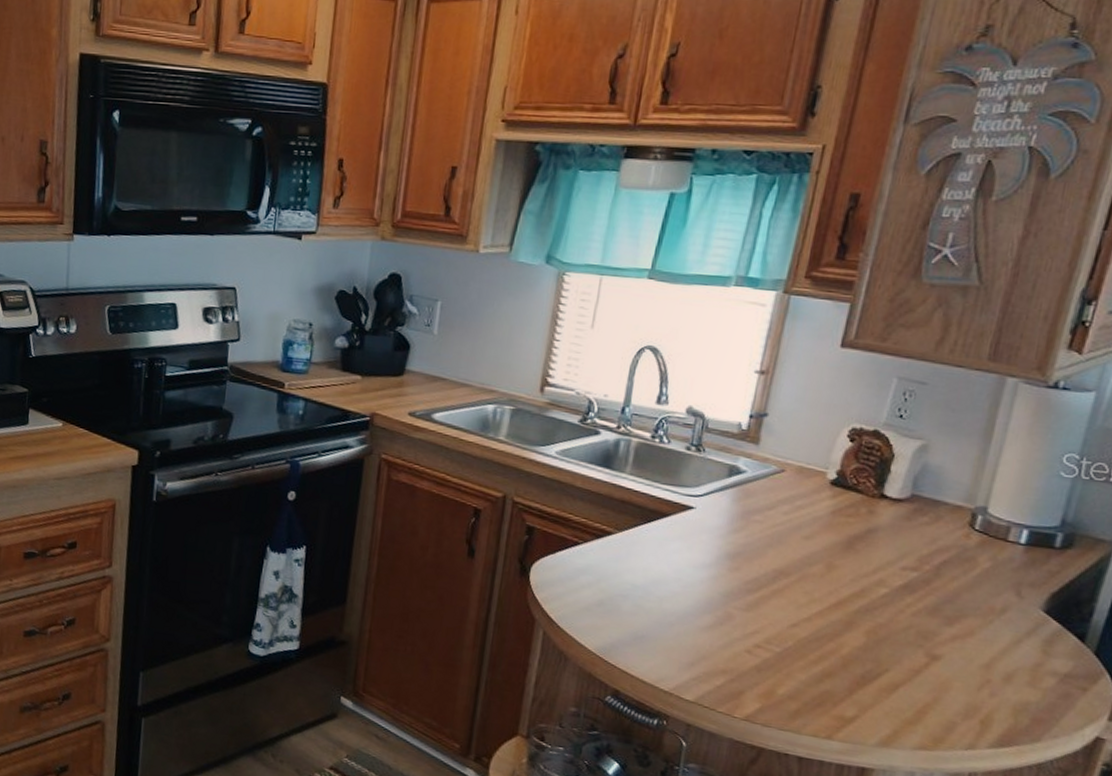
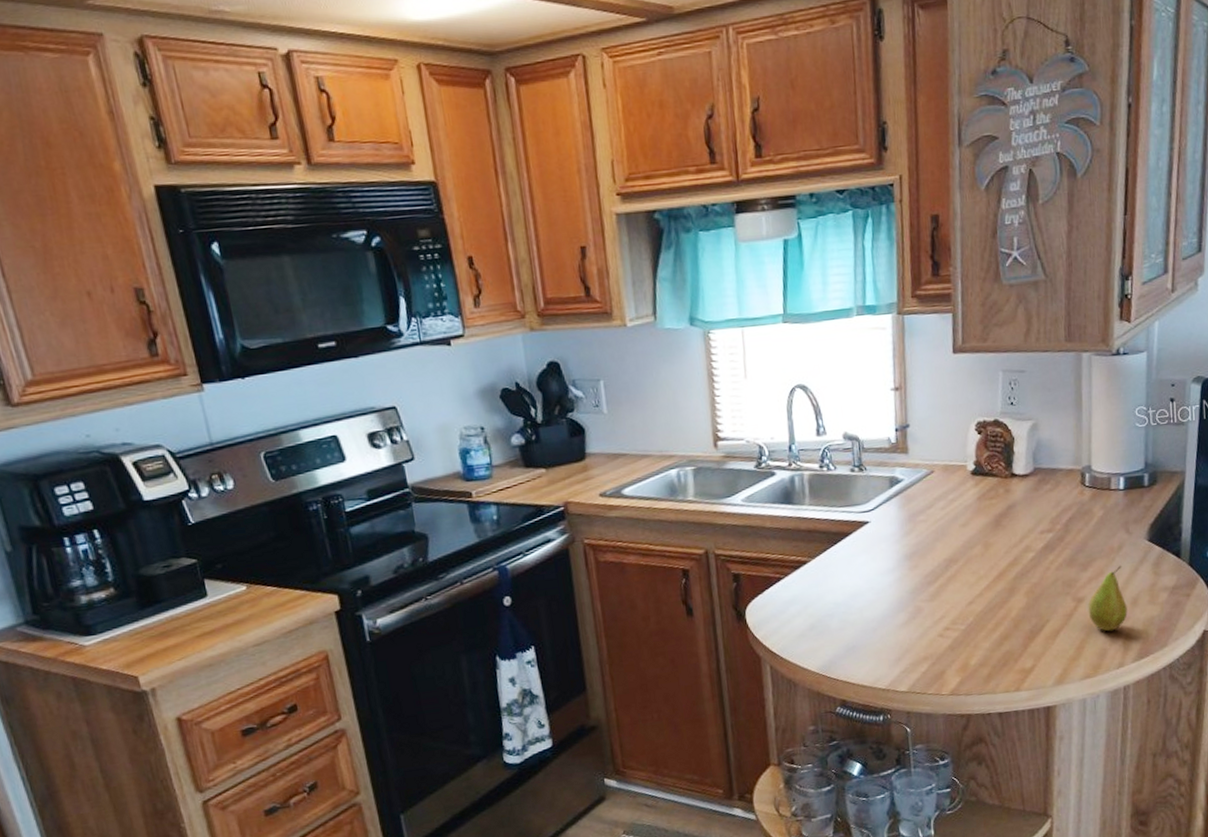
fruit: none [942,630,1001,705] -> present [1088,565,1128,632]

